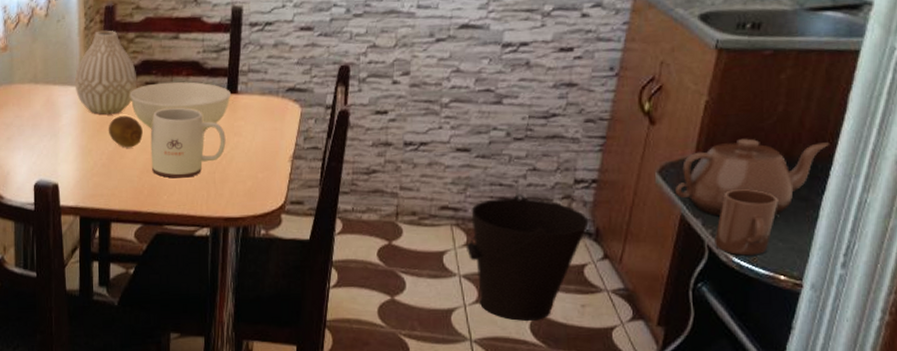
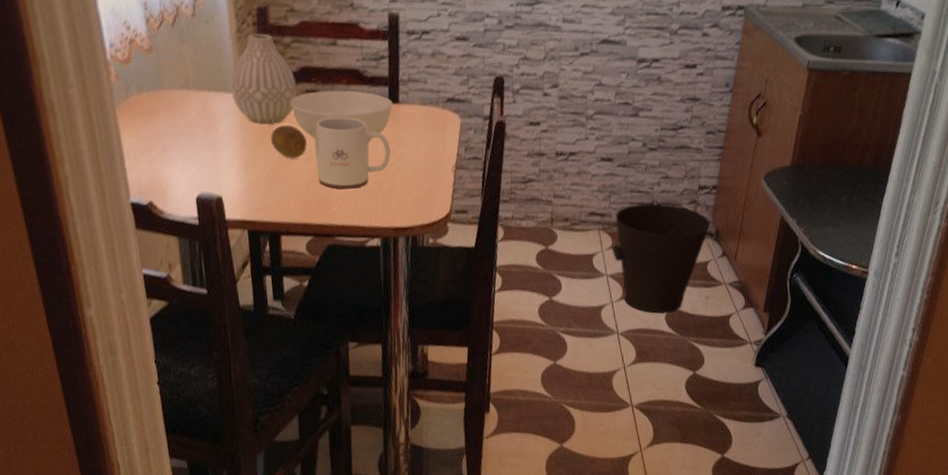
teapot: present [676,138,830,217] -> none [777,148,889,217]
cup: present [714,189,779,256] -> none [806,192,852,250]

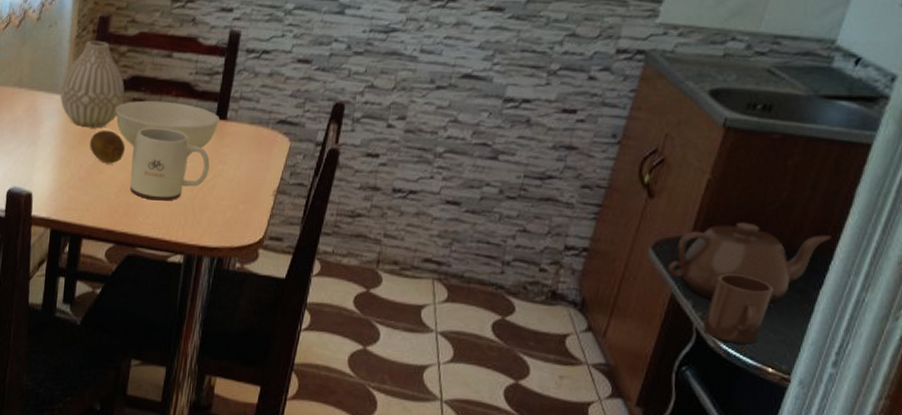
bucket: present [611,199,711,314] -> none [445,254,576,388]
teapot: none [777,148,889,217] -> present [668,222,832,306]
cup: none [806,192,852,250] -> present [703,274,774,344]

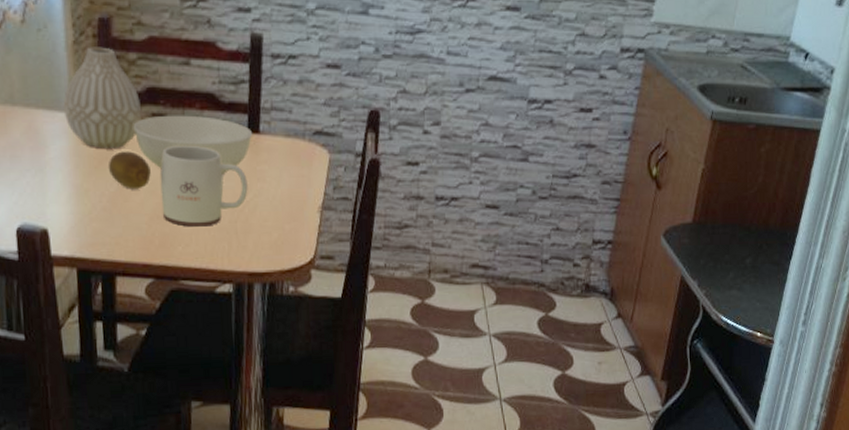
teapot: present [668,222,832,306] -> none [677,206,797,278]
cup: present [703,274,774,344] -> none [707,253,757,315]

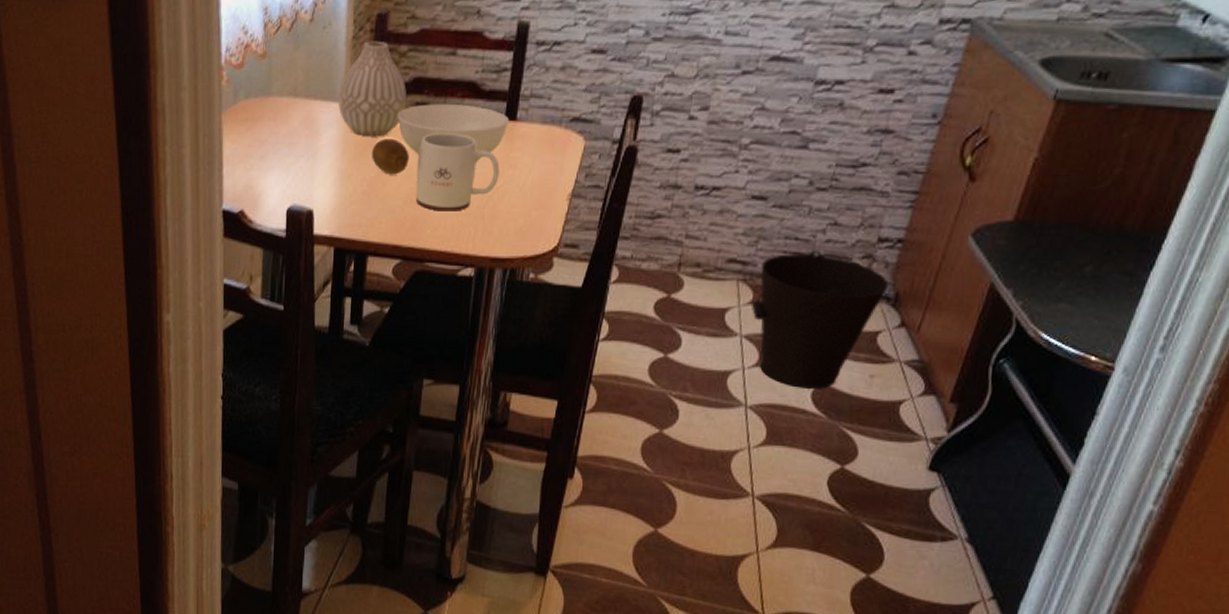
bucket: none [495,253,605,380] -> present [750,250,889,390]

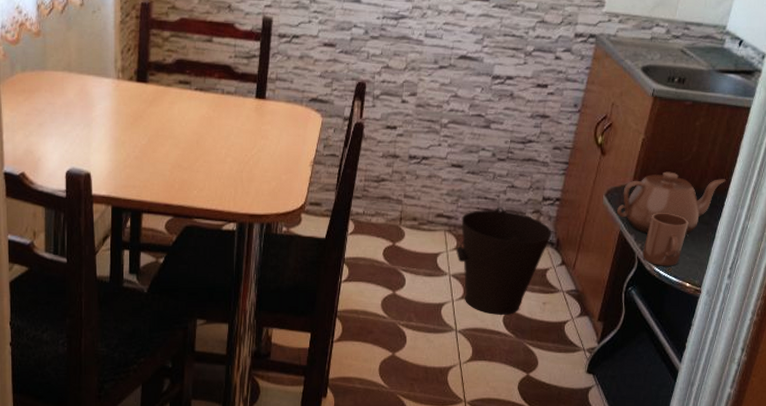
vase: present [337,41,408,136] -> none [109,26,172,109]
fruit: present [371,138,409,175] -> none [141,111,175,143]
bowl: present [397,103,510,162] -> none [163,82,260,133]
mug: present [415,132,500,211] -> none [182,107,253,175]
teapot: none [988,202,1167,291] -> present [617,171,726,235]
cup: none [1024,259,1101,333] -> present [642,213,689,266]

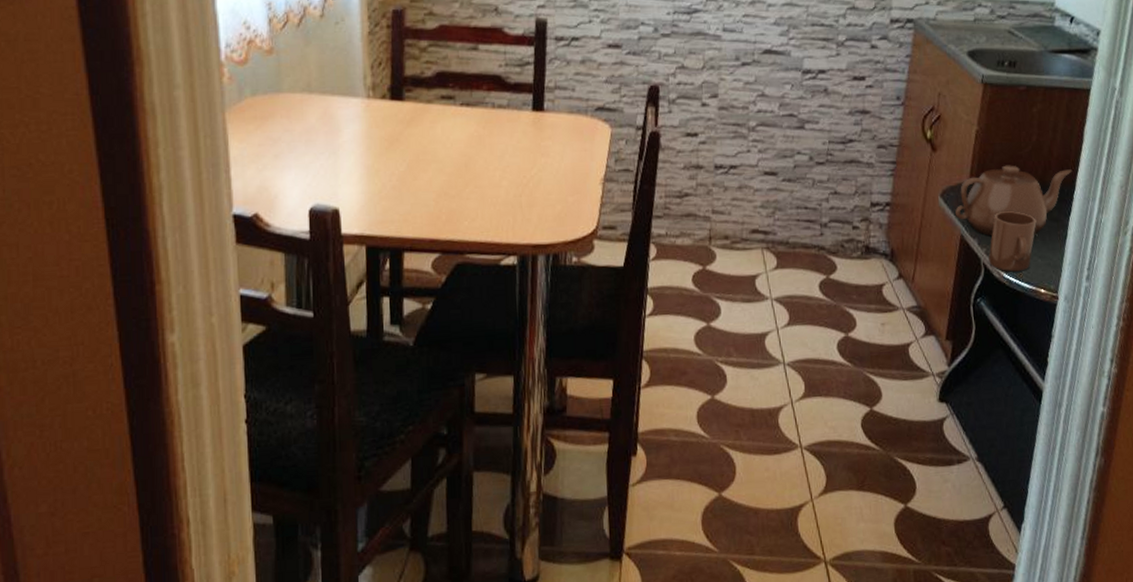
bucket: present [455,207,552,316] -> none [776,217,885,342]

